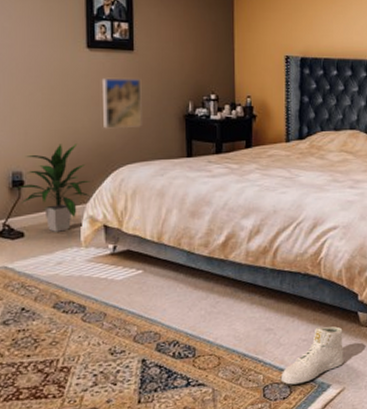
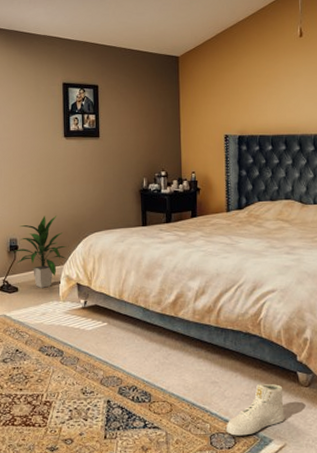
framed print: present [101,77,142,129] -> none [75,160,106,203]

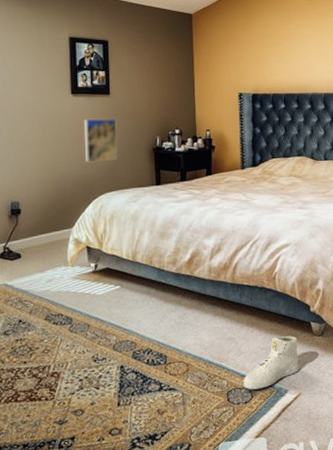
indoor plant: present [12,215,67,288] -> none [14,176,76,253]
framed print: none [75,160,106,203] -> present [83,118,118,163]

